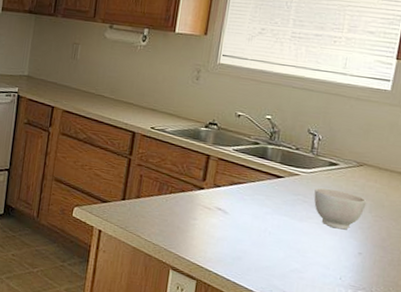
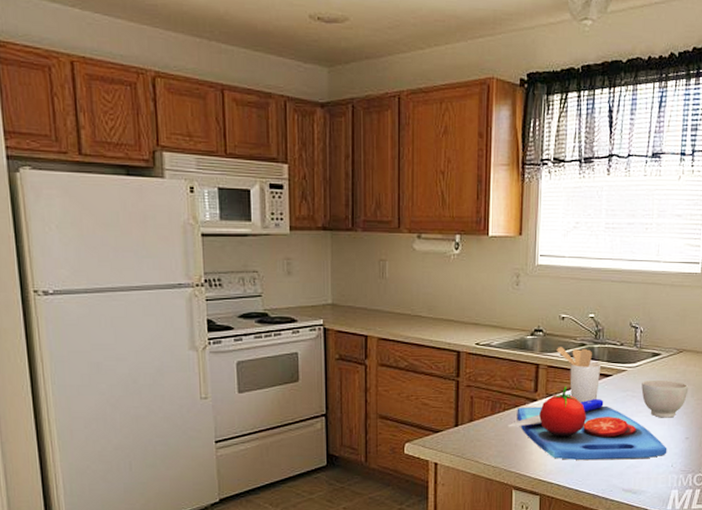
chopping board: none [172,181,337,267] -> present [507,387,667,460]
utensil holder: none [229,142,274,199] -> present [557,347,602,403]

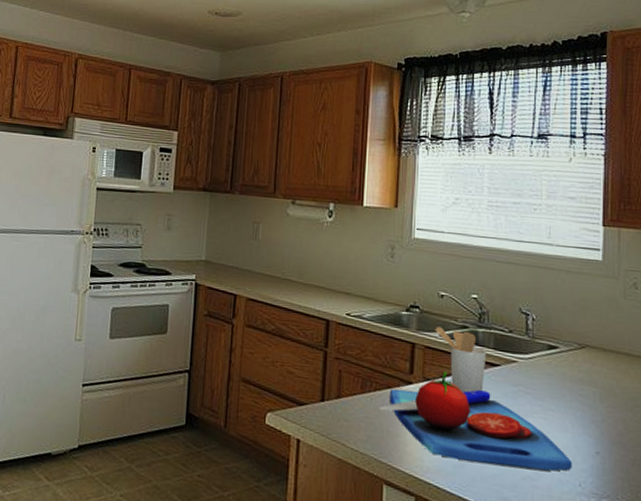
bowl: present [641,379,689,418] -> none [536,375,596,425]

